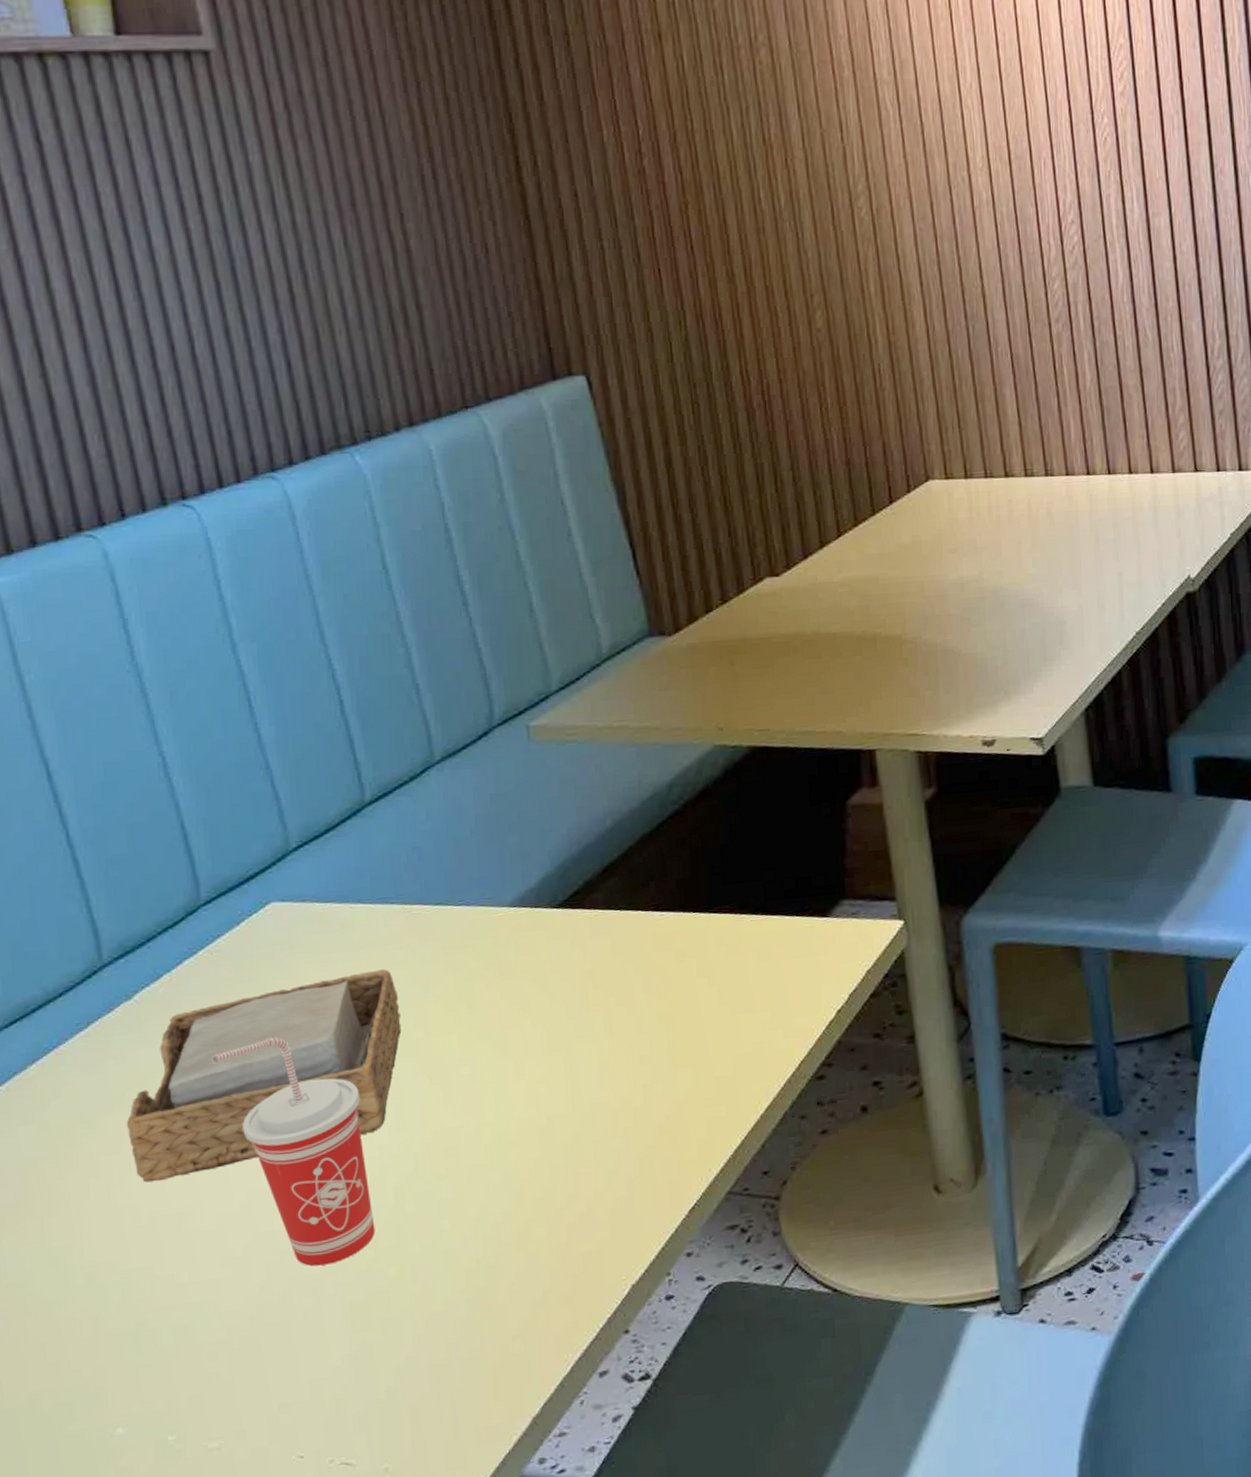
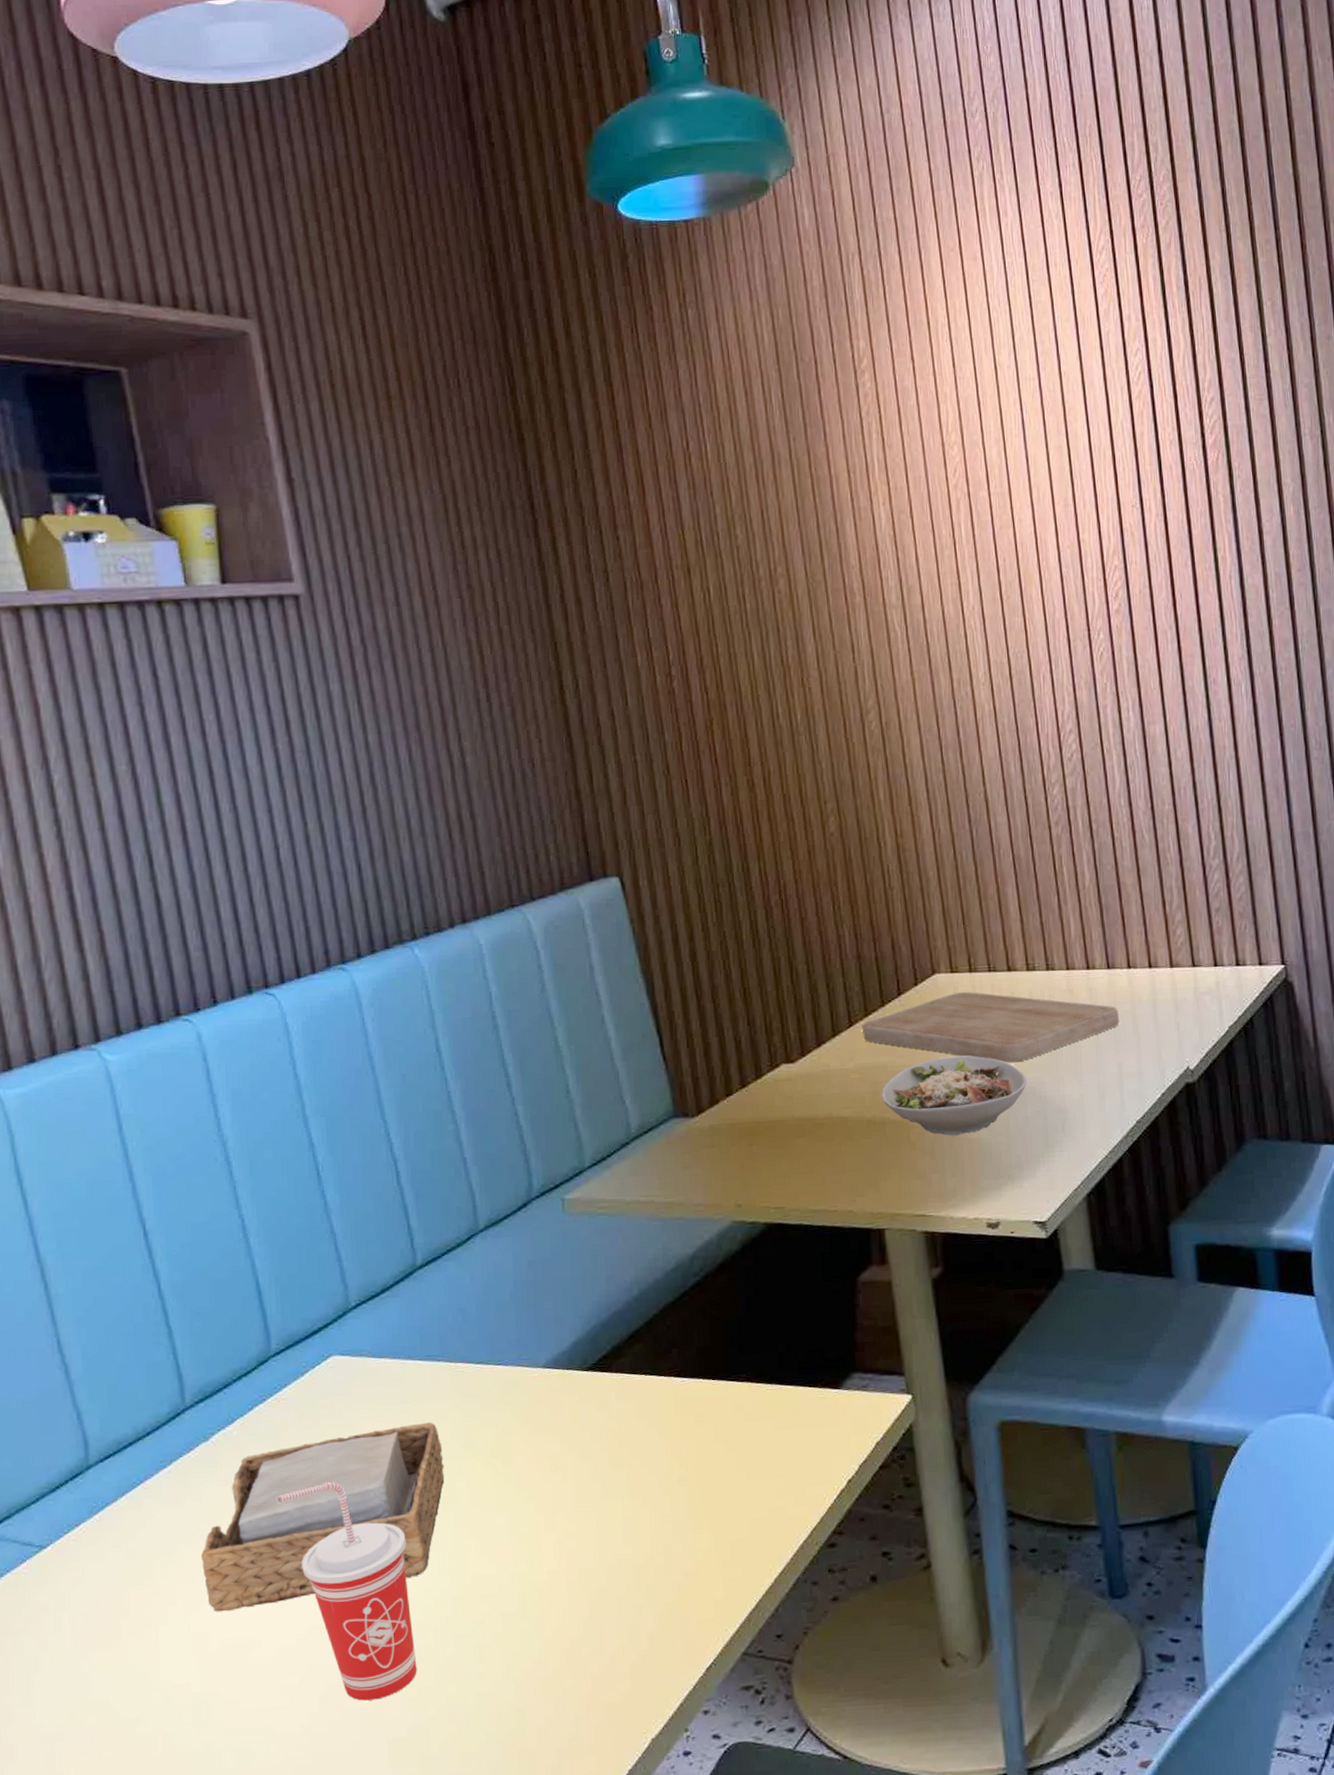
cutting board: none [851,499,1121,573] -> present [861,992,1120,1062]
salad: none [872,566,1024,651] -> present [882,1055,1027,1136]

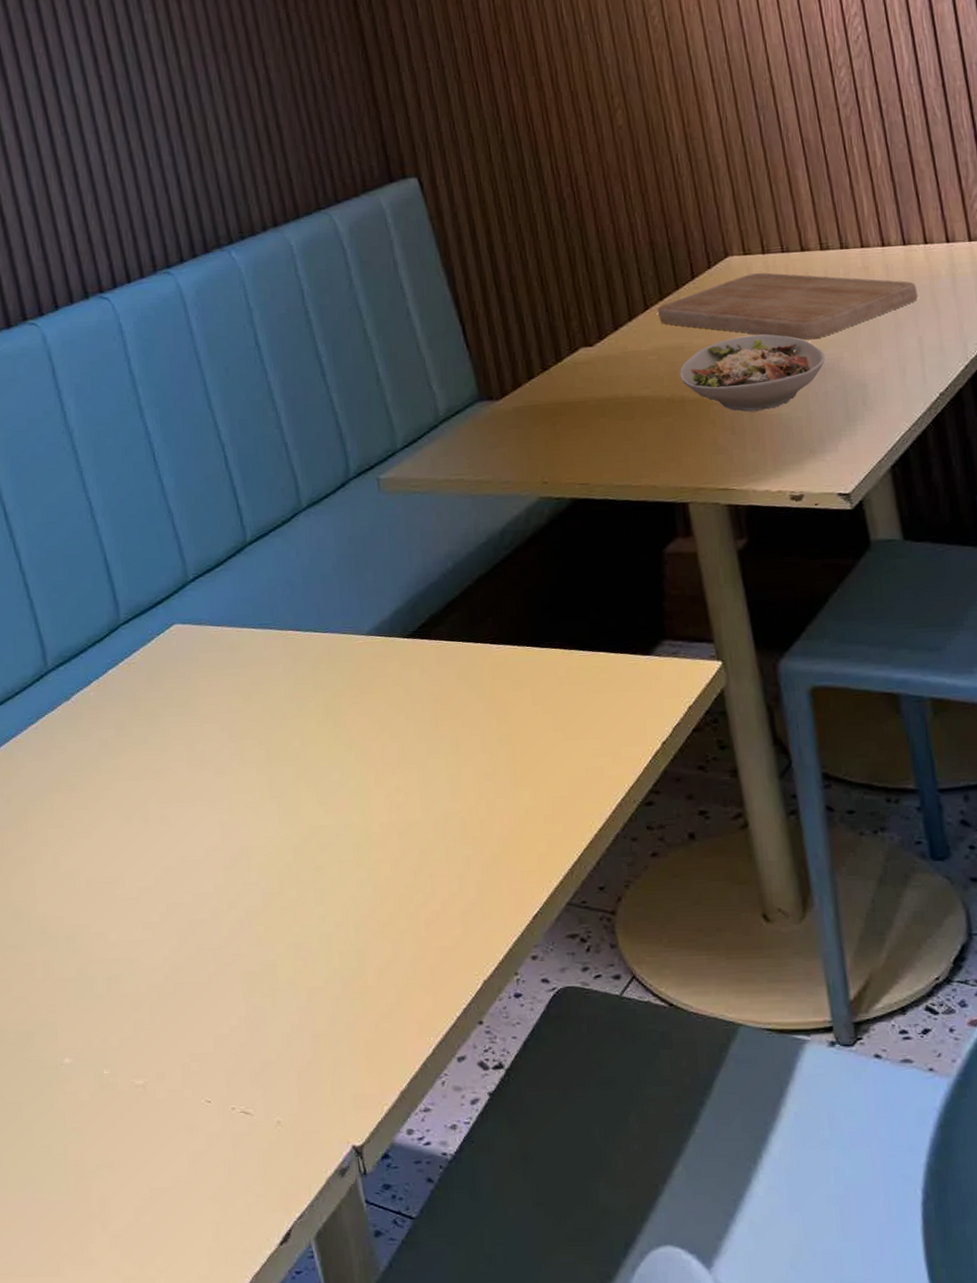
napkin holder: present [200,1422,445,1612] -> none [67,685,281,854]
beverage cup: present [276,1481,417,1701] -> none [131,737,264,937]

